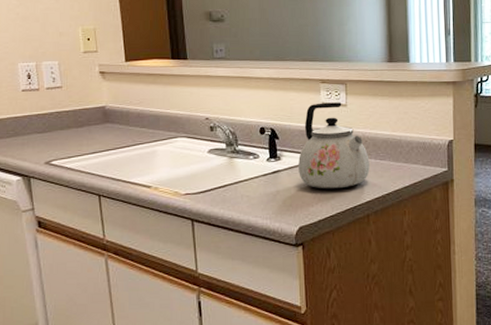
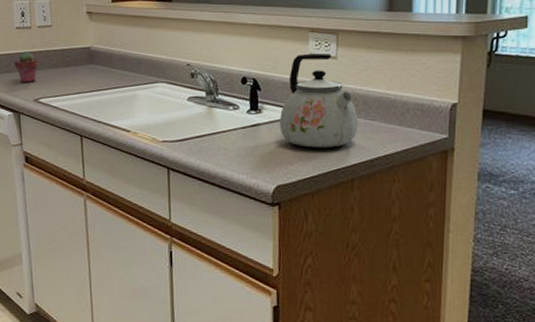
potted succulent: none [21,114,49,146] -> present [14,51,39,83]

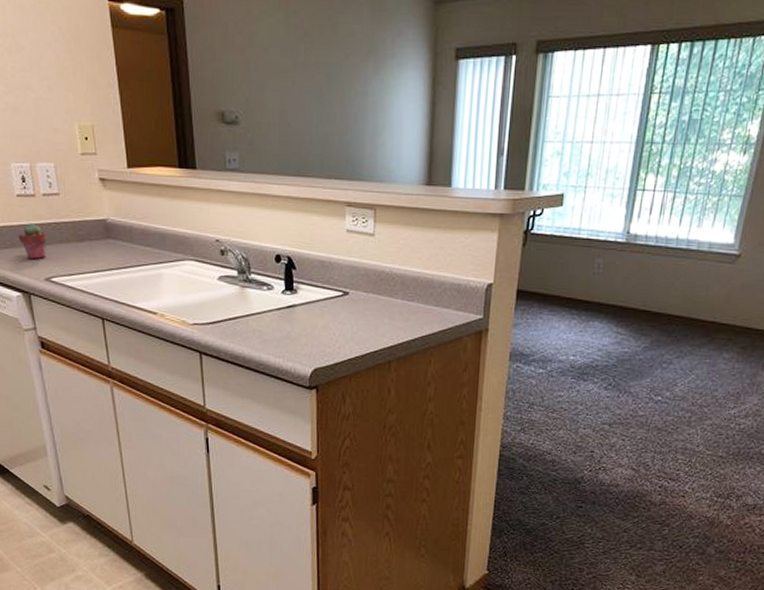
kettle: present [280,53,358,149] -> none [316,230,396,330]

